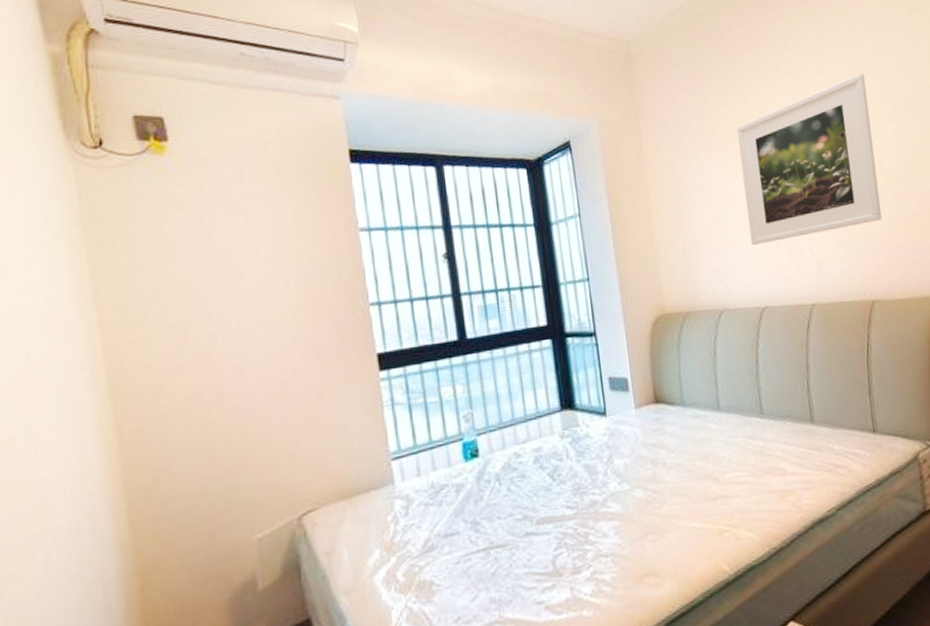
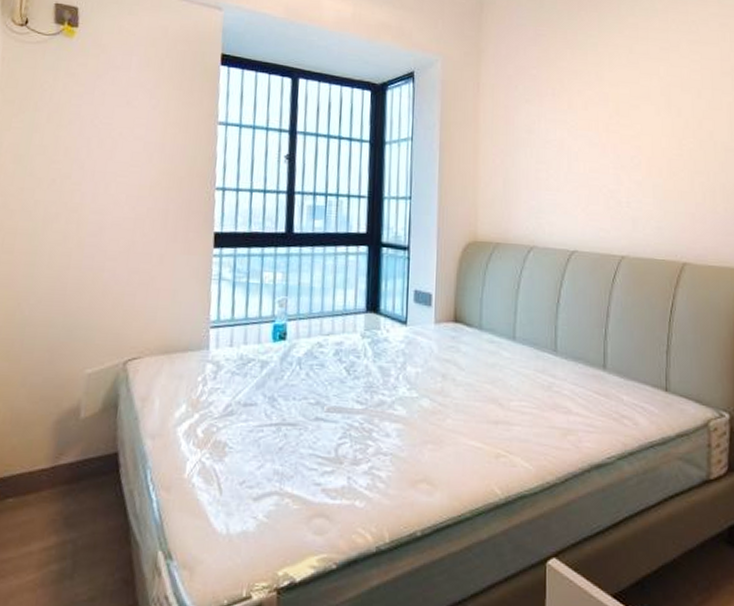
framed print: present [737,73,882,246] -> none [570,45,708,192]

